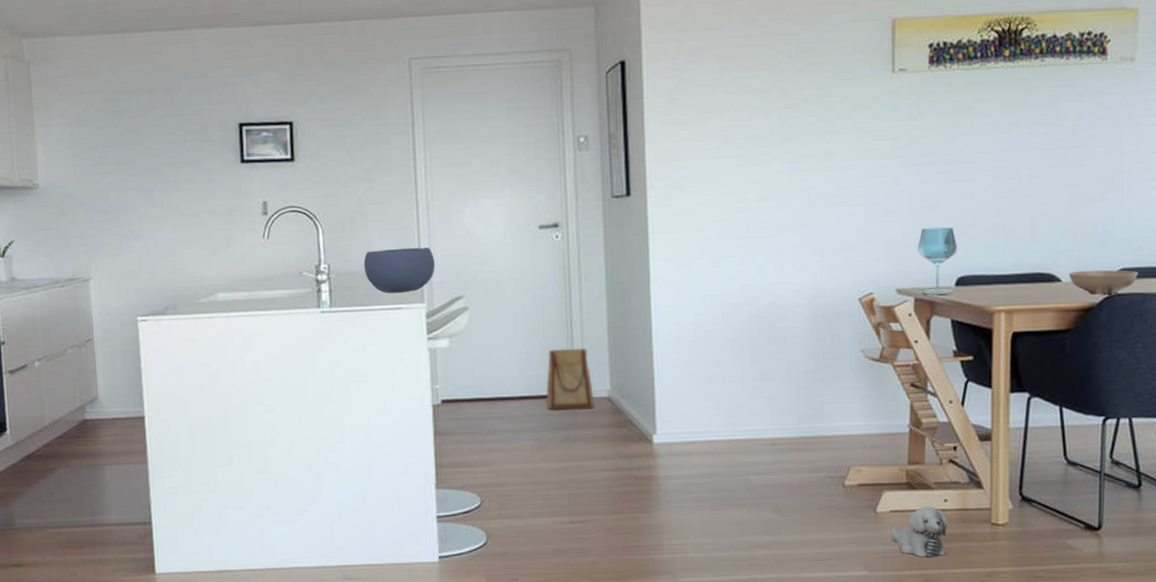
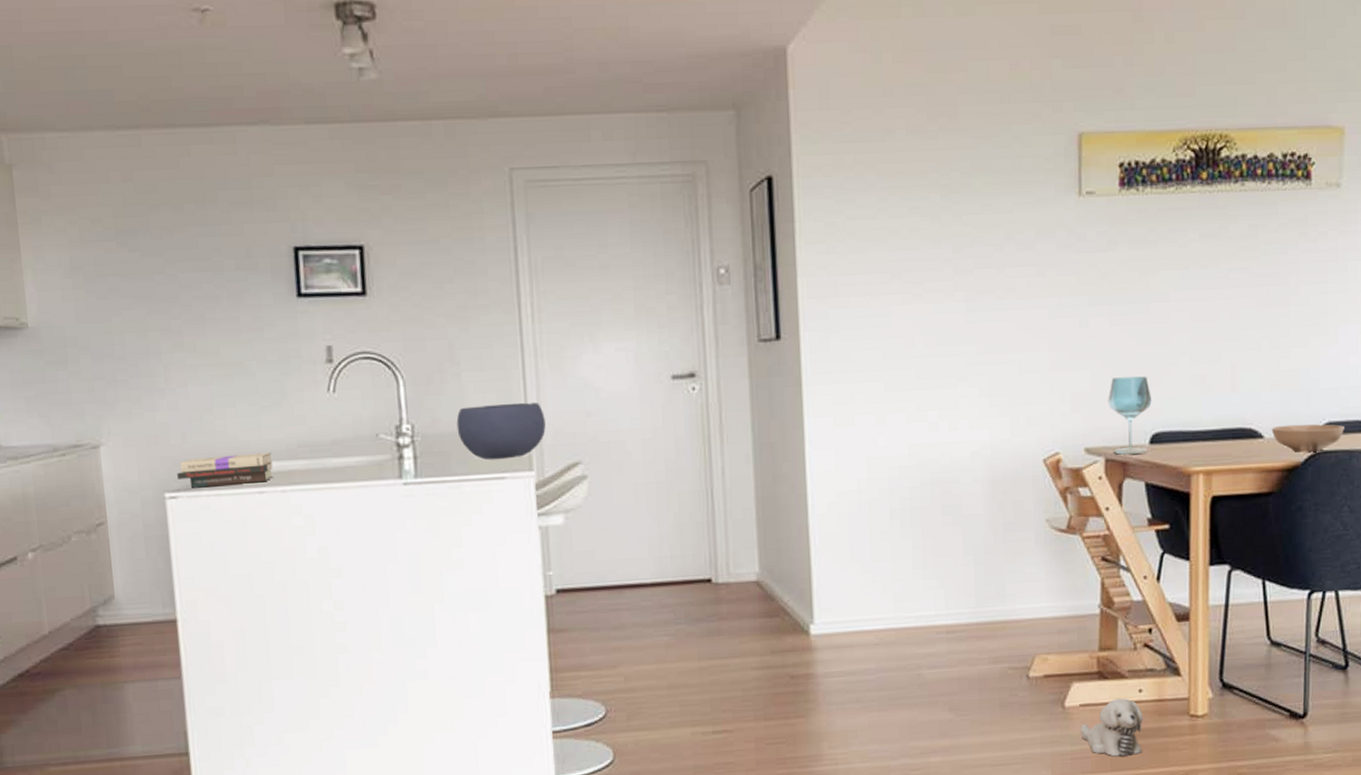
books: none [147,286,220,313] -> present [177,453,273,488]
shopping bag: present [546,348,595,410] -> none [683,523,741,598]

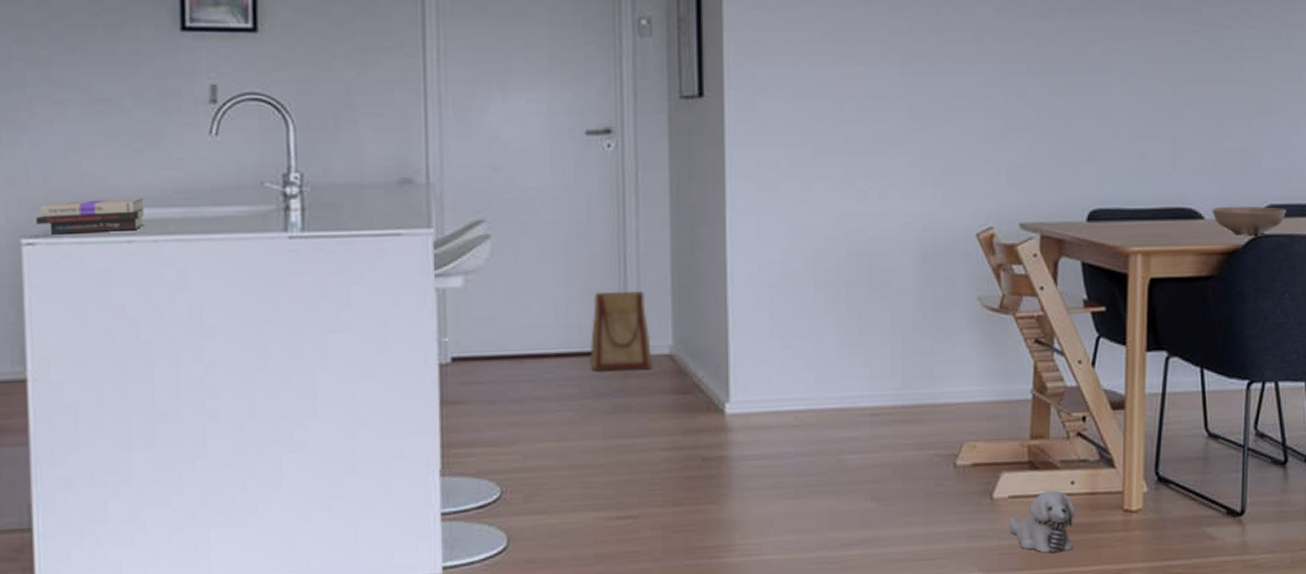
bowl: present [456,402,546,461] -> none [350,153,447,215]
shopping bag: none [683,523,741,598] -> present [590,291,653,371]
wine glass: present [1107,376,1153,455] -> none [1044,149,1091,232]

